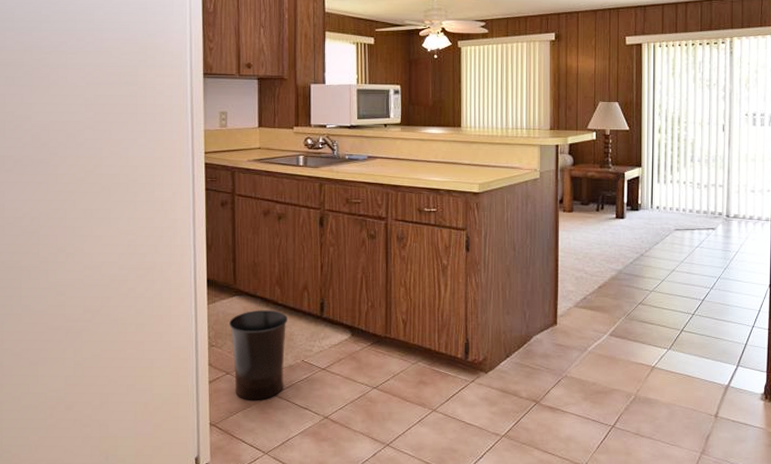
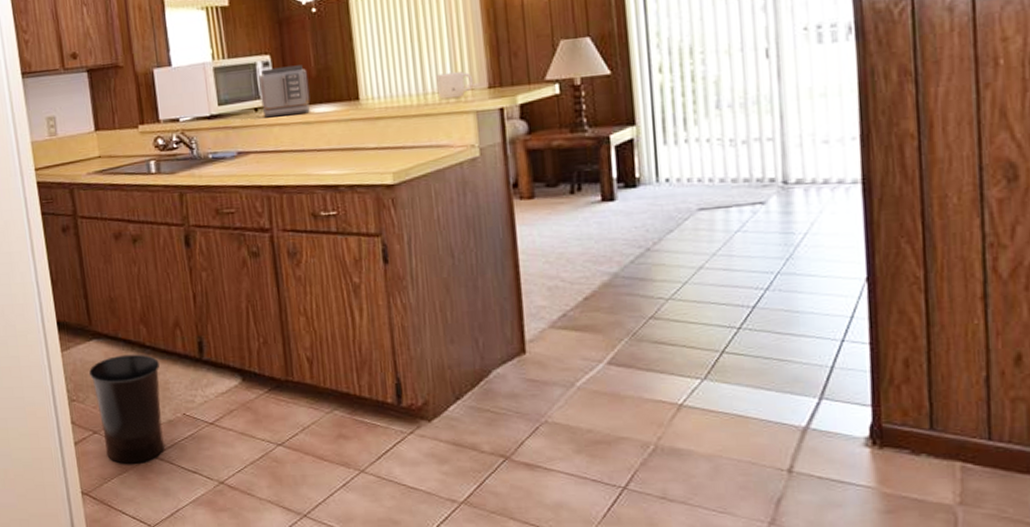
toaster: none [390,95,426,133] -> present [259,65,310,118]
mug: none [515,115,541,134] -> present [436,71,474,100]

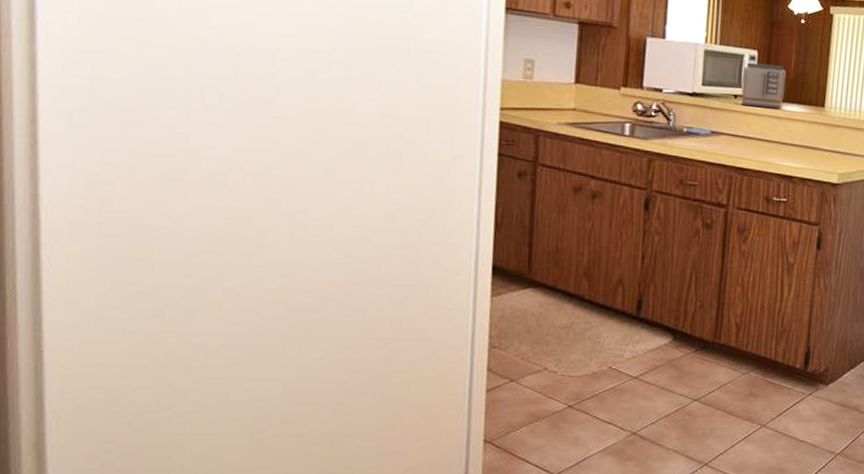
waste bin: present [89,354,164,464] -> none [518,305,595,413]

